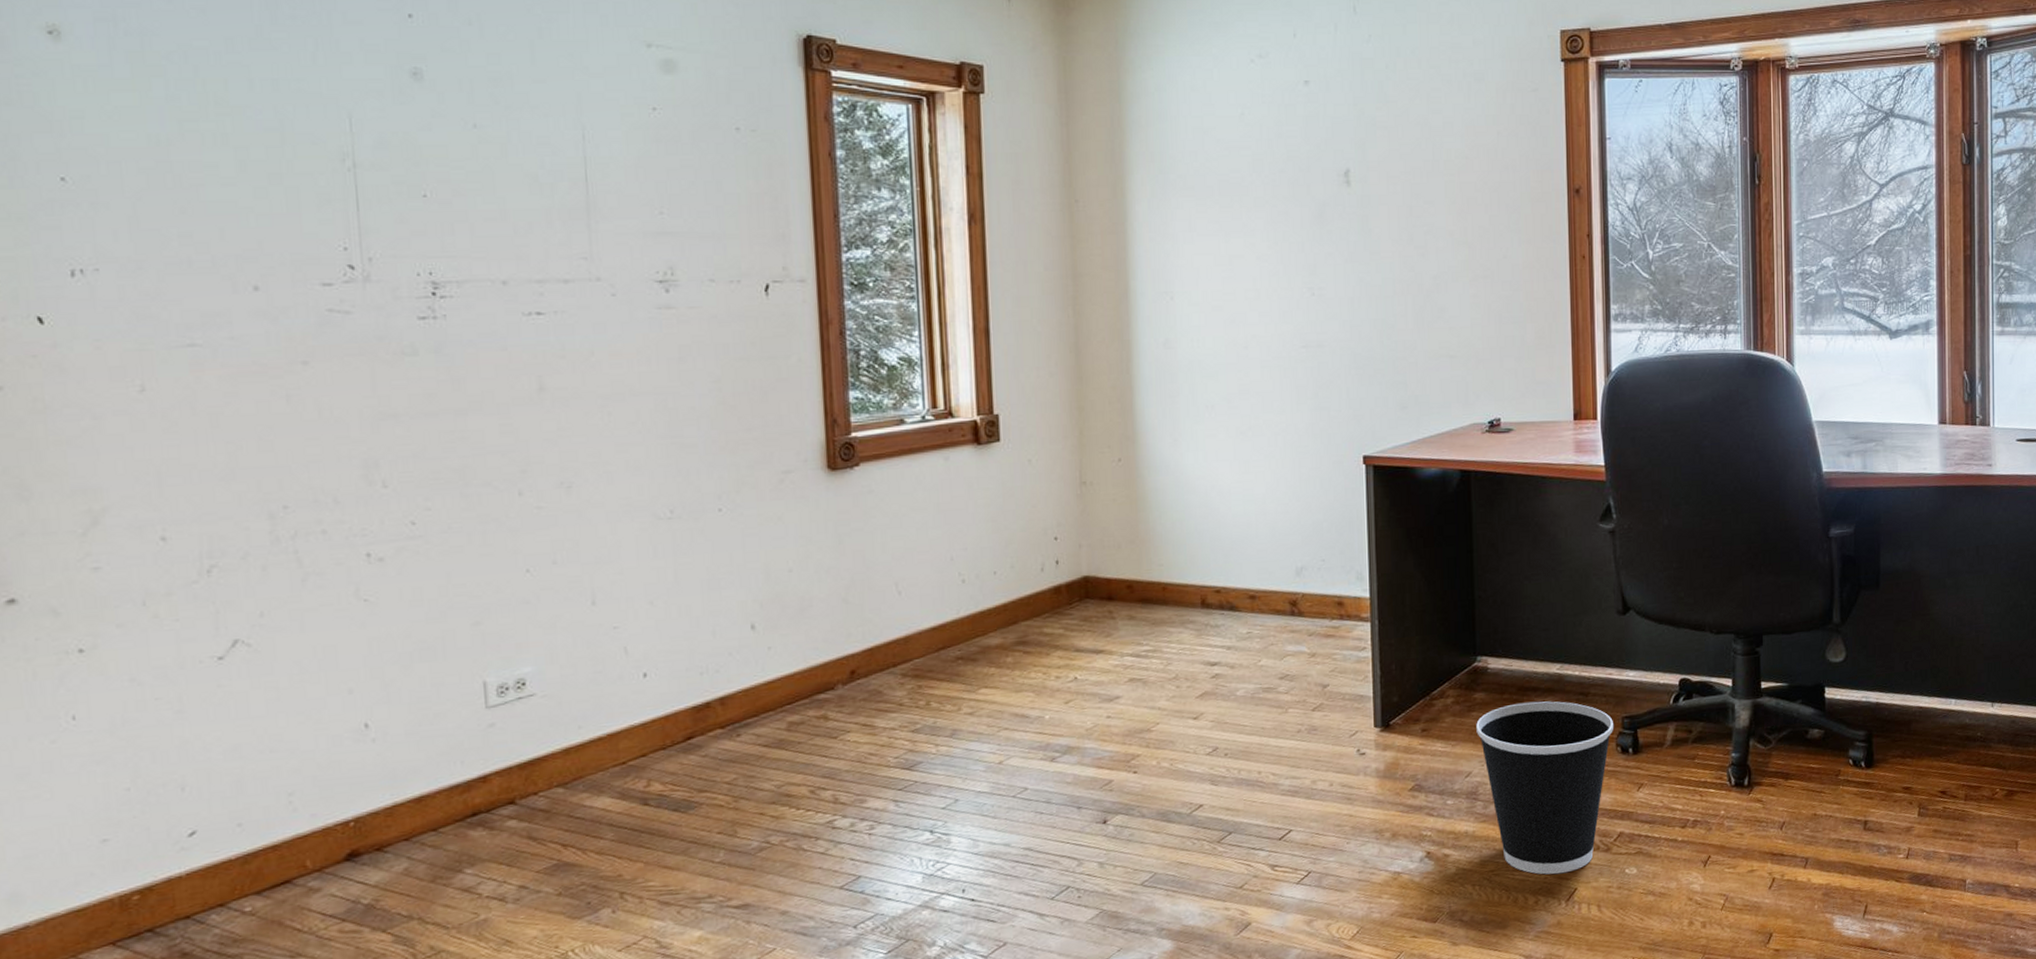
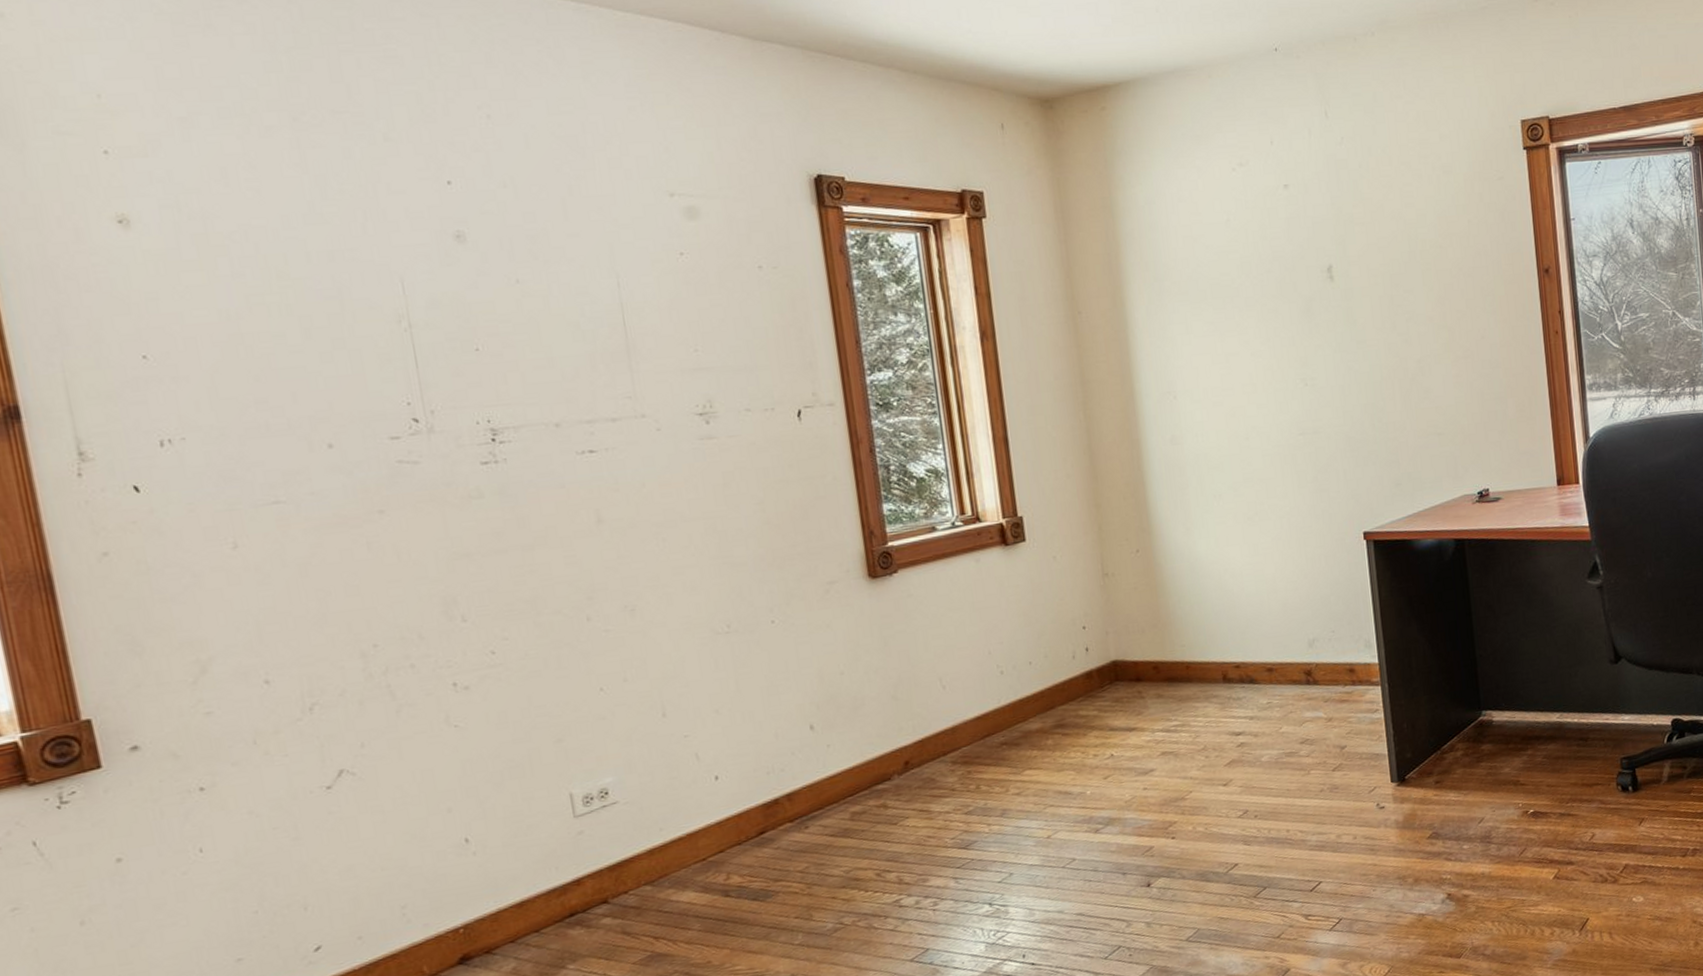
wastebasket: present [1476,701,1613,875] -> none [1485,747,1613,908]

